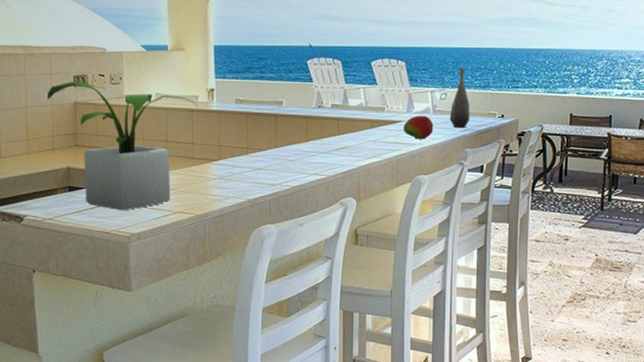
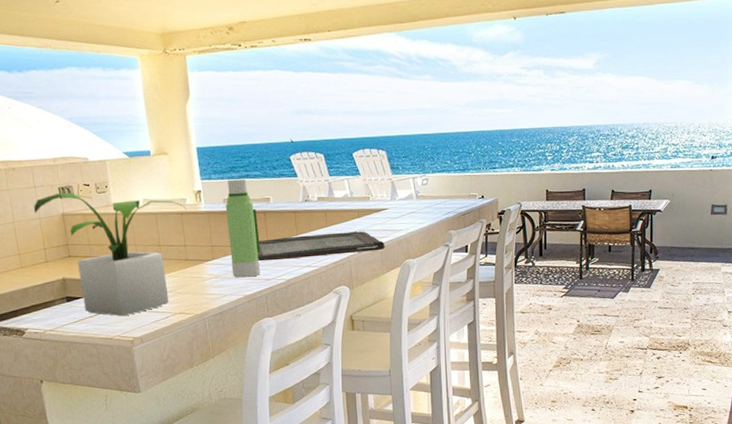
water bottle: none [237,80,269,181] -> present [225,179,261,278]
serving tray: none [265,142,397,166] -> present [257,231,385,262]
fruit: present [403,115,434,139] -> none [389,201,418,225]
bottle: present [449,67,470,128] -> none [432,151,452,211]

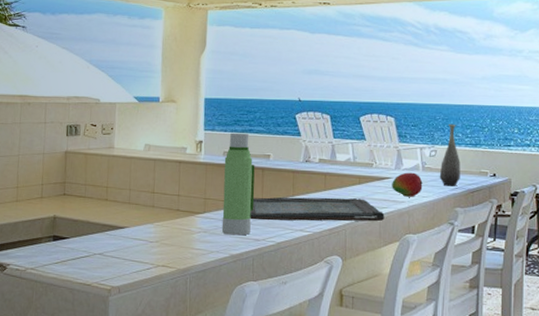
potted plant: present [34,193,187,317] -> none [40,131,186,263]
fruit: none [389,201,418,225] -> present [392,172,423,197]
bottle: none [432,151,452,211] -> present [439,123,461,186]

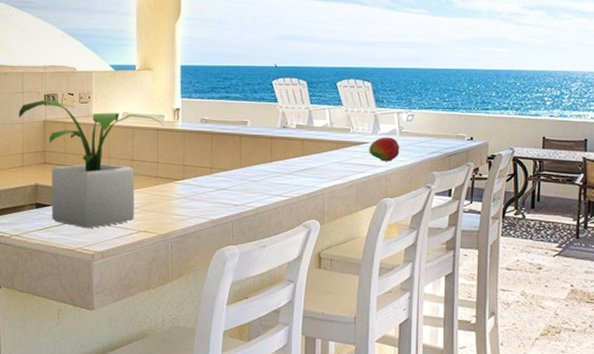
potted plant: none [40,131,186,263] -> present [19,100,164,229]
water bottle: present [221,132,255,236] -> none [201,100,233,201]
serving tray: present [250,197,385,222] -> none [228,162,362,186]
bottle: present [439,123,461,186] -> none [416,88,438,150]

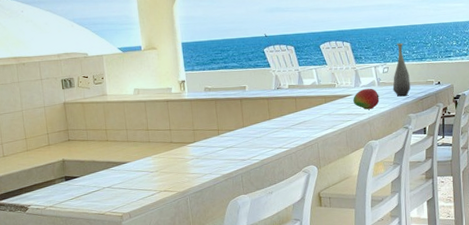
potted plant: present [19,100,164,229] -> none [40,84,173,194]
bottle: none [416,88,438,150] -> present [392,42,411,97]

